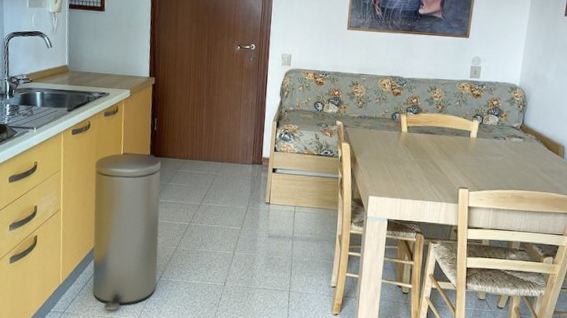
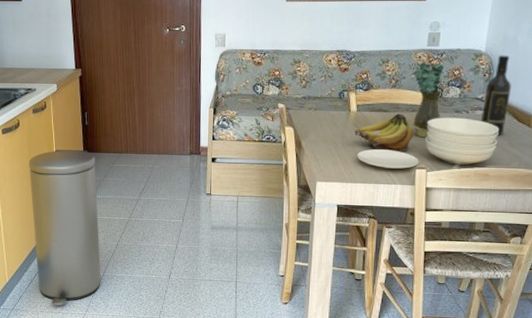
fruit: none [405,136,459,172] -> present [355,114,415,152]
plate: none [407,168,462,188] -> present [357,149,419,169]
vase: none [457,88,484,160] -> present [413,59,444,138]
bowl: none [467,142,533,187] -> present [425,117,500,165]
wine bottle: none [516,89,543,161] -> present [480,55,512,135]

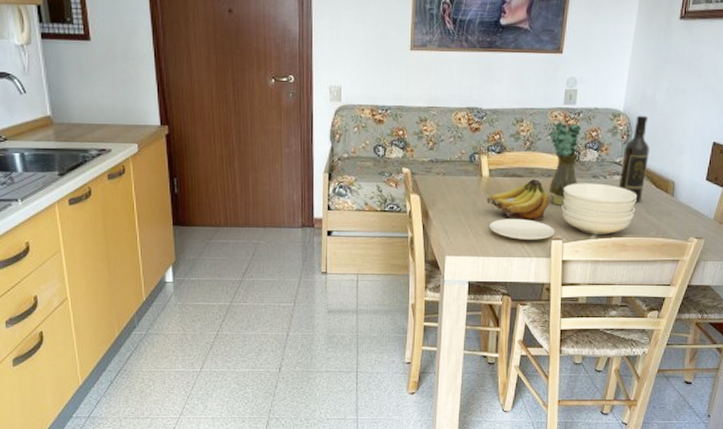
pedal bin: present [28,149,101,306] -> none [103,223,198,410]

